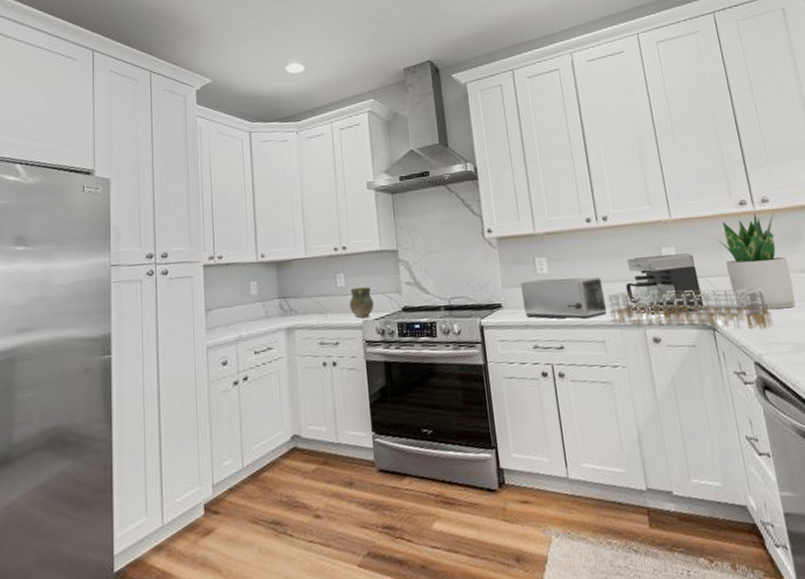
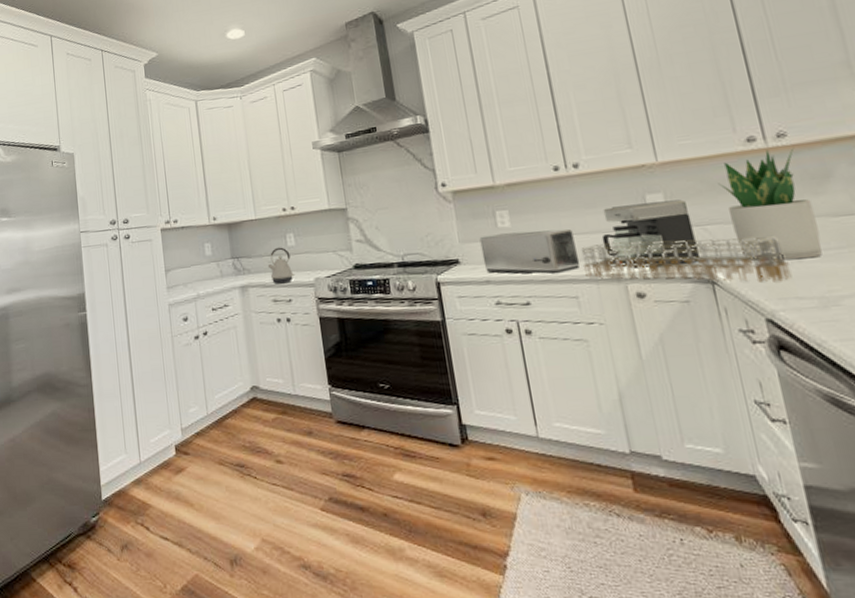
kettle: none [315,287,343,326] -> present [267,247,294,284]
ceramic jug: present [349,287,375,319] -> none [300,245,326,277]

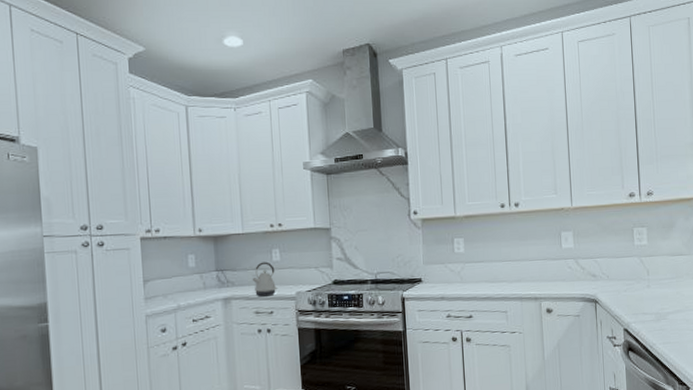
toaster: present [479,228,580,275] -> none [439,256,511,293]
dish rack: present [581,237,792,283] -> none [513,268,643,302]
coffee maker: present [601,199,701,269] -> none [527,237,591,290]
planter: present [718,148,822,260] -> none [608,203,662,286]

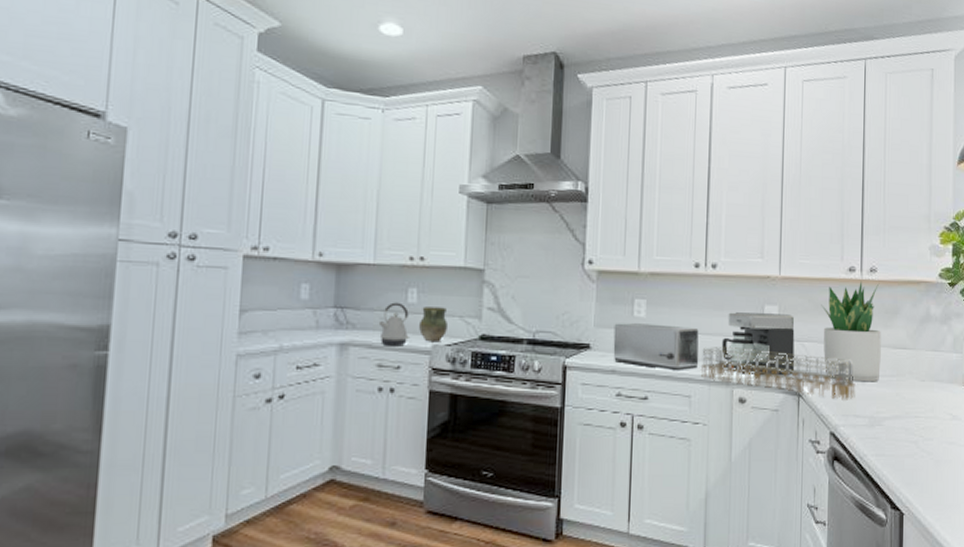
ceramic jug: none [284,261,307,291] -> present [419,307,449,343]
toaster: none [439,256,511,293] -> present [613,322,699,372]
dish rack: none [513,268,643,302] -> present [700,346,856,400]
coffee maker: none [527,237,591,290] -> present [718,312,795,375]
planter: none [608,203,662,286] -> present [821,281,881,382]

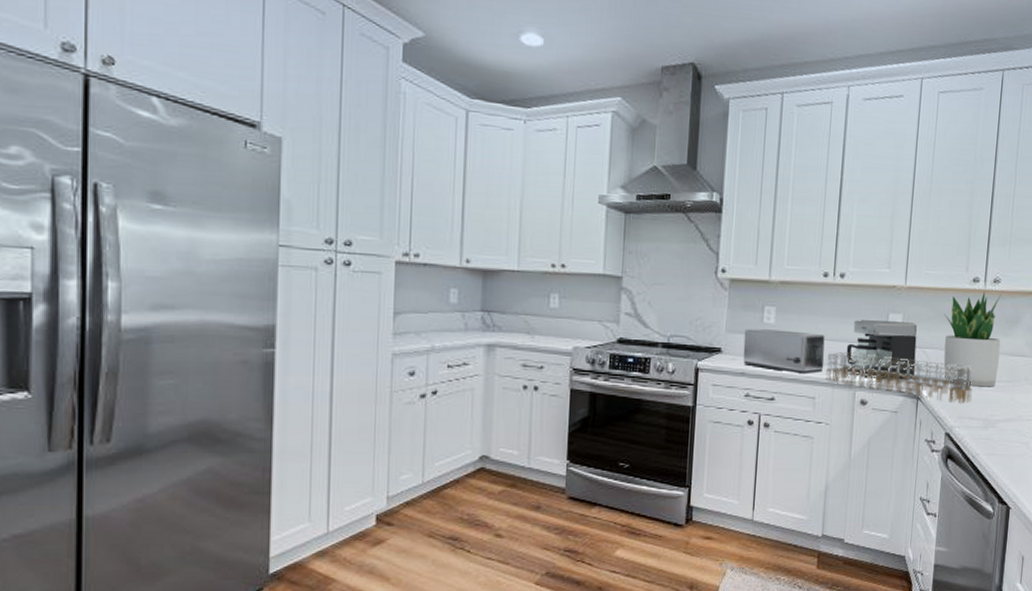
kettle: present [378,302,409,346] -> none [522,307,551,348]
ceramic jug: present [419,307,449,343] -> none [561,311,589,345]

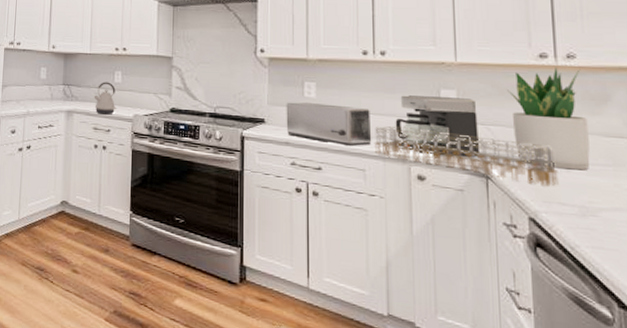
kettle: none [522,307,551,348] -> present [94,82,116,115]

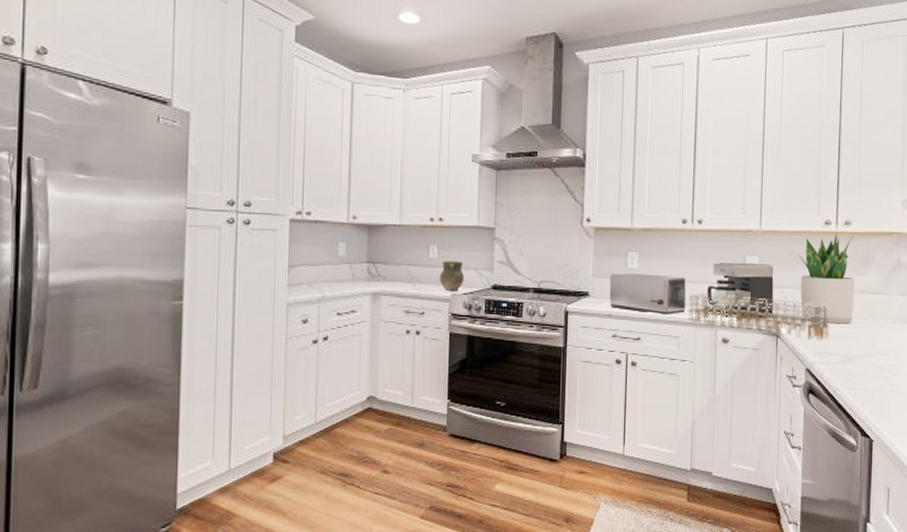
kettle: present [94,82,116,115] -> none [405,257,431,295]
ceramic jug: none [124,85,146,113] -> present [440,261,465,292]

